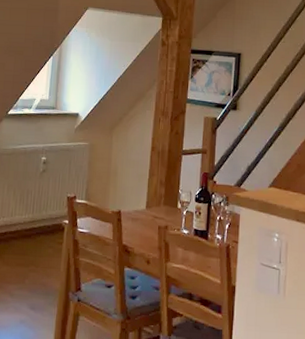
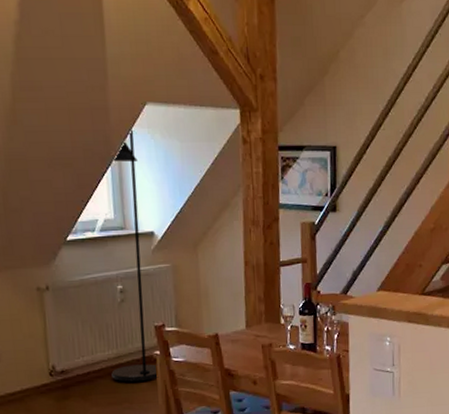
floor lamp: none [24,27,75,247] -> present [111,129,159,382]

